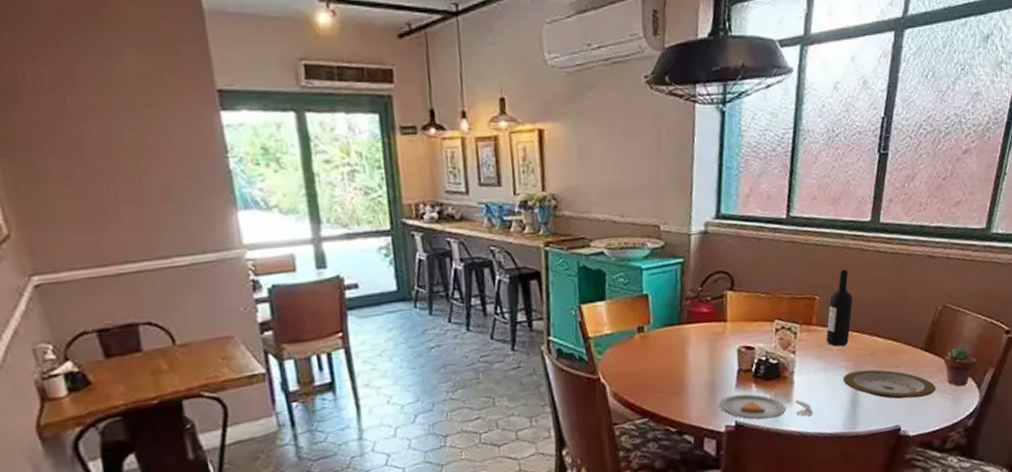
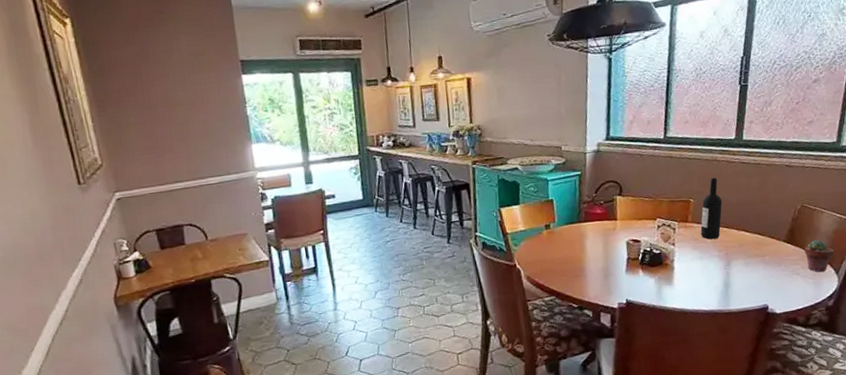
dinner plate: present [719,394,813,420] -> none [612,277,692,298]
plate: present [842,369,936,399] -> none [716,258,799,283]

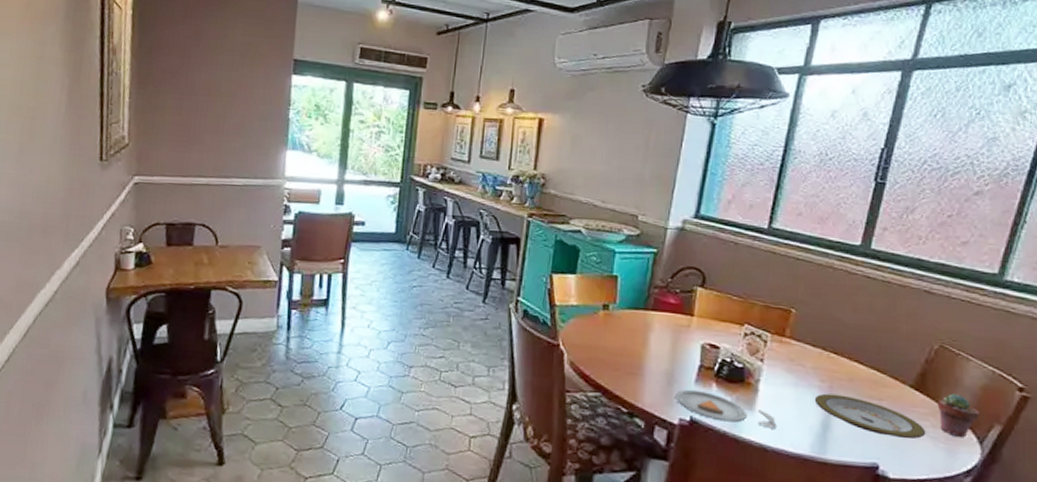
dinner plate: none [612,277,692,298] -> present [676,389,777,429]
wine bottle: present [700,177,723,240] -> none [798,288,834,365]
plate: none [716,258,799,283] -> present [814,393,926,439]

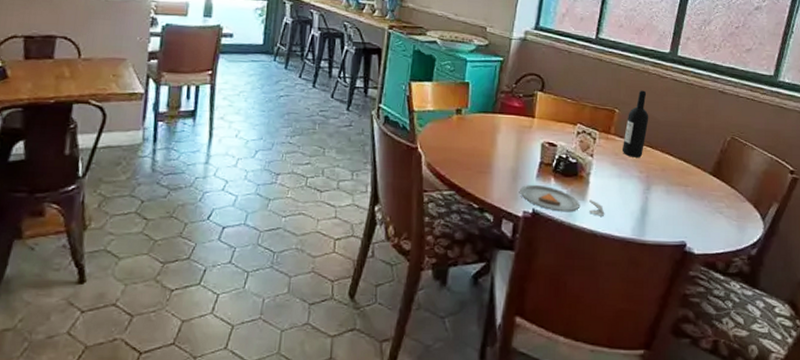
wine bottle: none [798,288,834,365] -> present [621,90,649,158]
plate: present [814,393,926,439] -> none [634,182,722,218]
potted succulent: present [937,393,980,438] -> none [730,178,762,216]

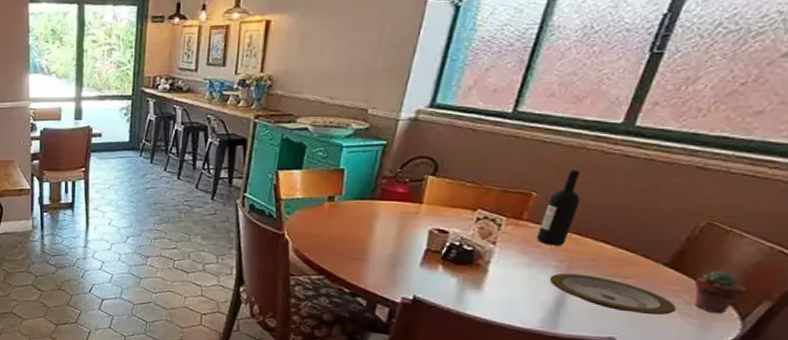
dinner plate: present [520,184,605,216] -> none [399,271,506,306]
plate: none [634,182,722,218] -> present [549,273,677,315]
potted succulent: none [730,178,762,216] -> present [694,271,747,314]

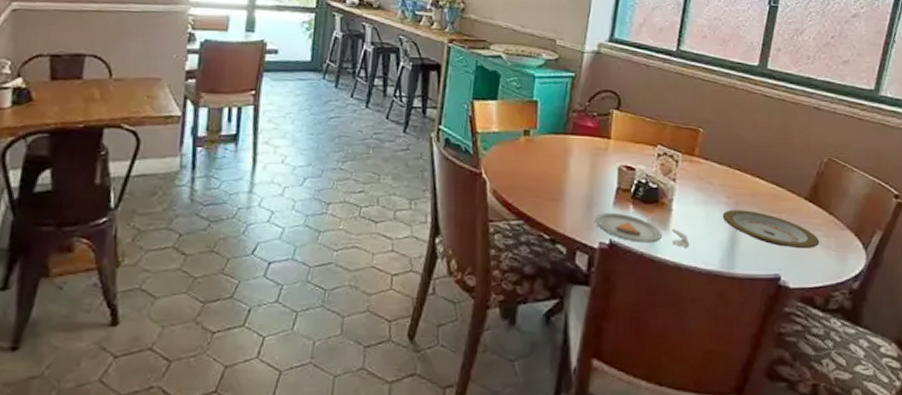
dinner plate: none [399,271,506,306] -> present [595,212,690,247]
wine bottle: present [536,170,581,246] -> none [707,107,737,182]
potted succulent: present [694,271,747,314] -> none [828,203,864,245]

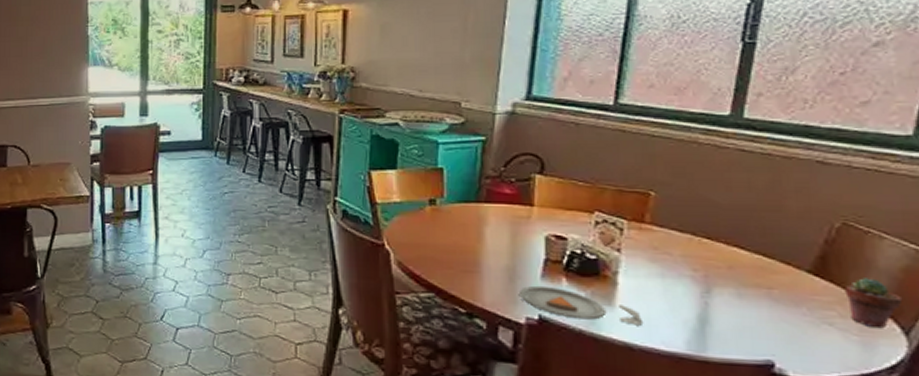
plate: present [722,209,820,248] -> none [686,283,833,331]
potted succulent: none [828,203,864,245] -> present [844,278,903,329]

